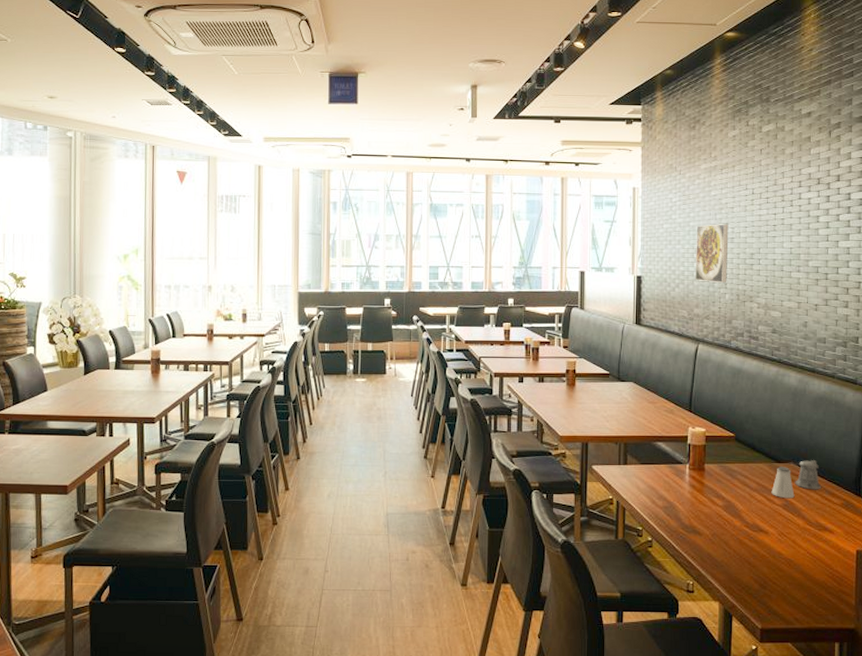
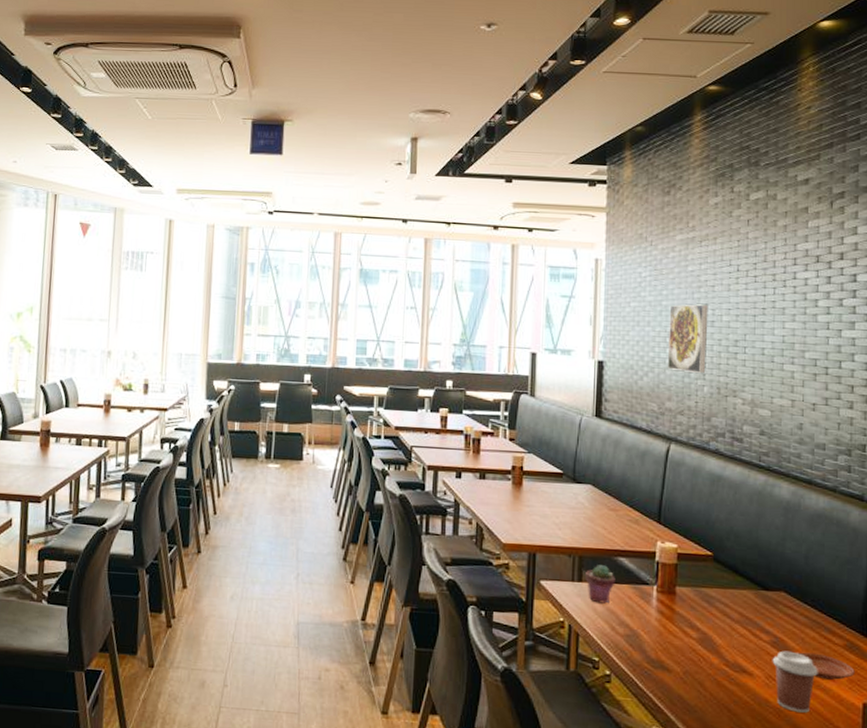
potted succulent: none [630,449,655,482] -> present [585,565,615,604]
saltshaker: present [771,467,795,499] -> none [757,595,786,635]
coffee cup: none [783,511,821,561] -> present [772,650,818,713]
pepper shaker: present [788,460,822,490] -> none [778,589,820,626]
plate: none [804,512,850,533] -> present [797,652,855,680]

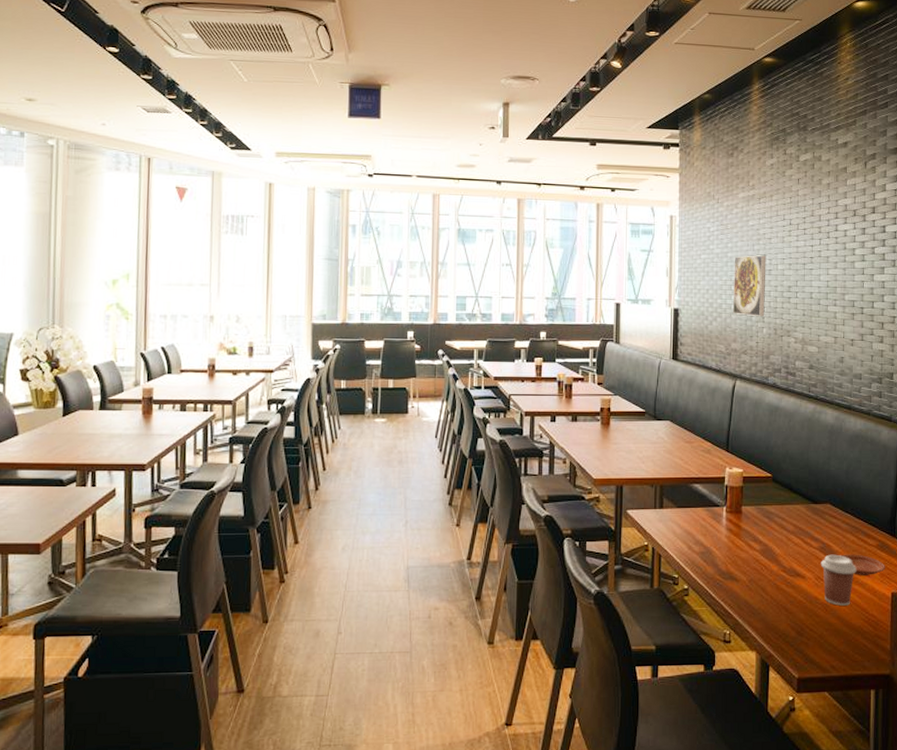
potted succulent: present [585,565,615,604] -> none [666,492,691,526]

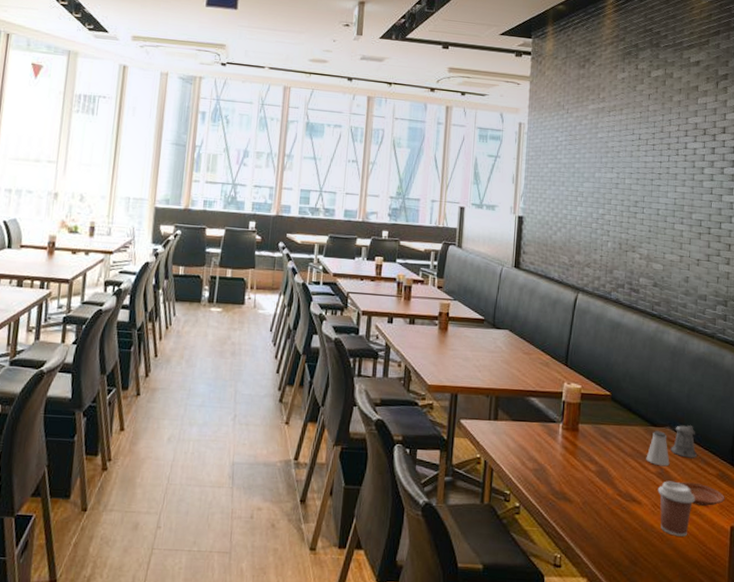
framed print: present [732,255,766,316] -> none [577,167,614,230]
saltshaker: none [808,508,831,541] -> present [646,431,670,467]
pepper shaker: none [825,500,858,531] -> present [664,425,698,458]

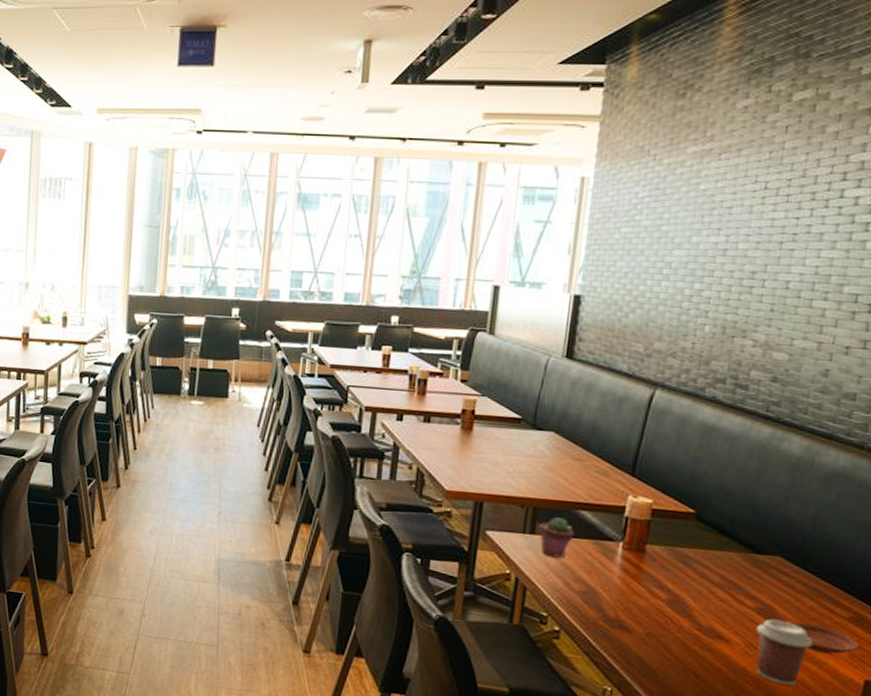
potted succulent: none [501,404,527,440] -> present [539,517,574,558]
saltshaker: present [646,431,670,467] -> none [741,559,778,602]
pepper shaker: present [664,425,698,458] -> none [773,554,822,595]

